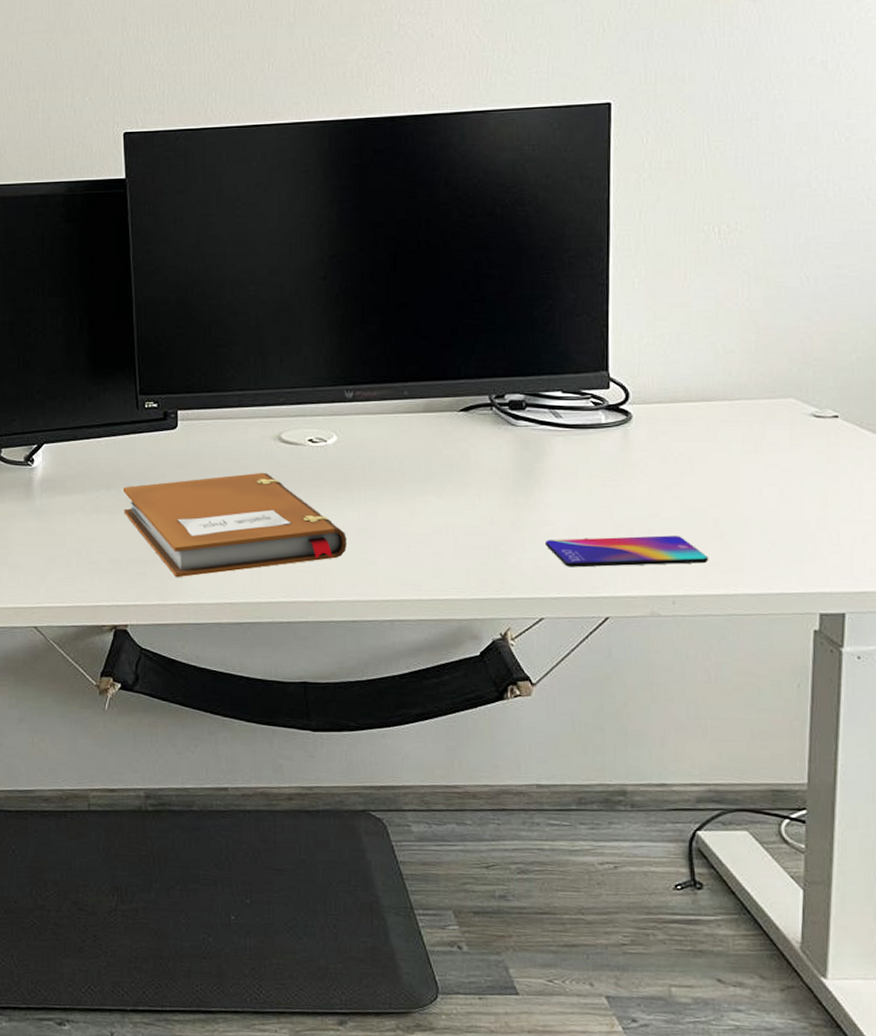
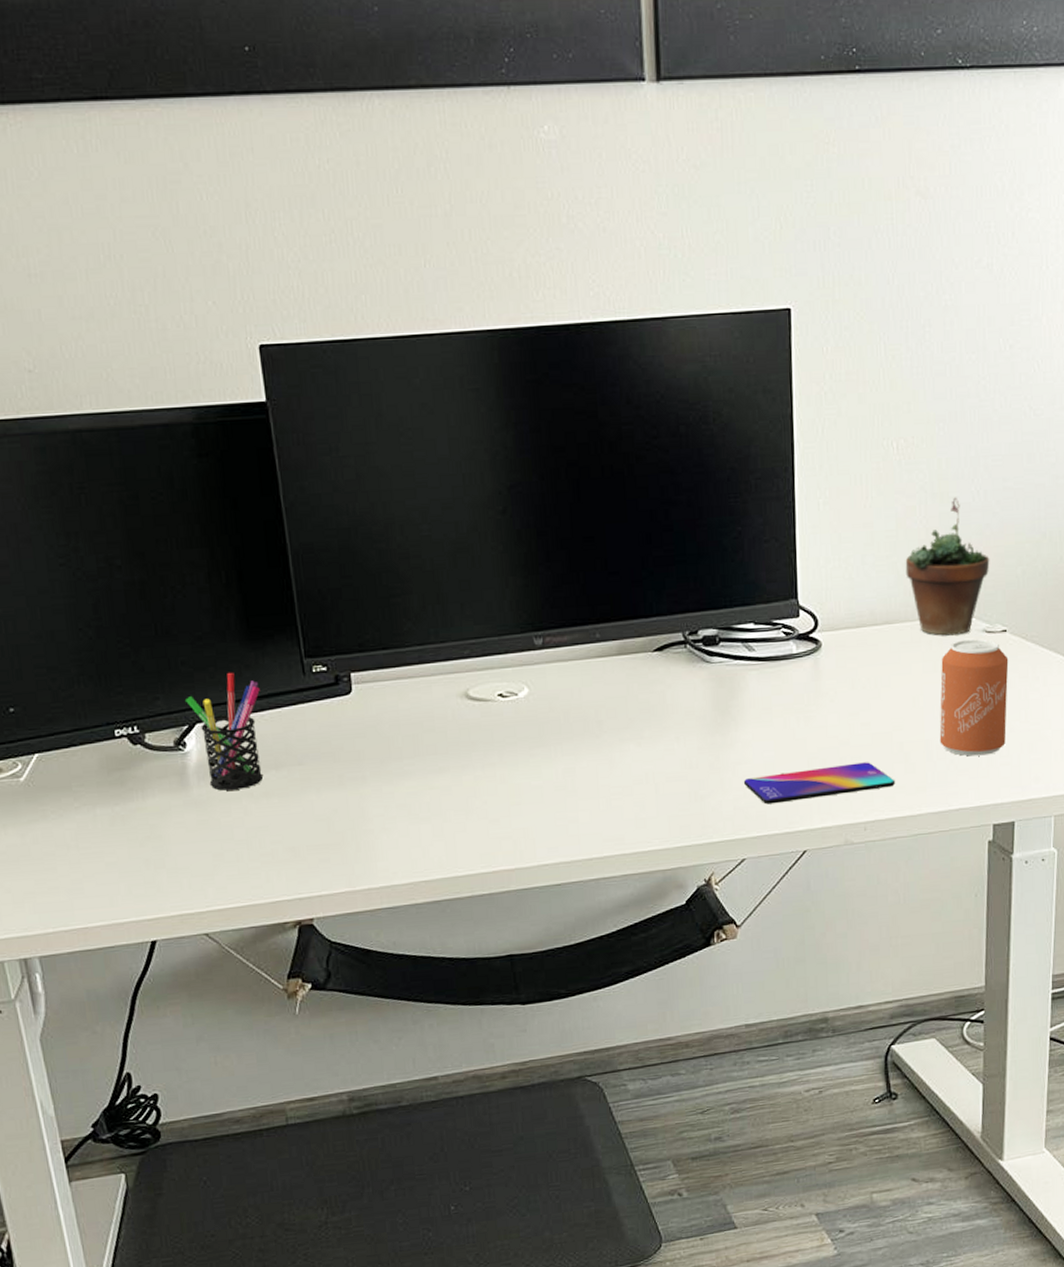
pen holder: none [37,402,99,504] -> present [186,672,264,791]
notebook: present [122,472,347,578] -> none [294,734,546,861]
succulent plant: none [725,282,820,417] -> present [905,497,990,636]
can: none [759,423,840,541] -> present [939,639,1009,757]

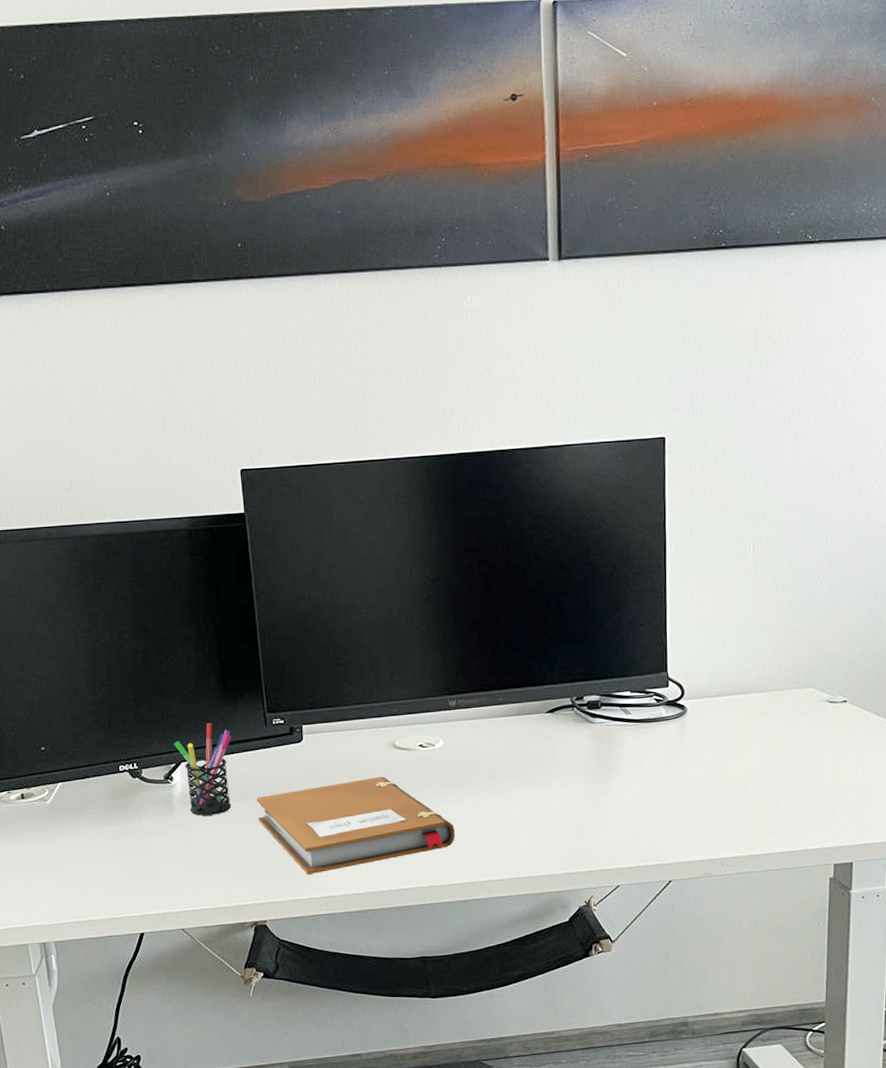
notebook: none [294,734,546,861] -> present [256,776,455,875]
smartphone: present [743,762,895,805] -> none [619,808,748,841]
succulent plant: present [905,497,990,636] -> none [759,590,833,705]
can: present [939,639,1009,757] -> none [787,708,849,806]

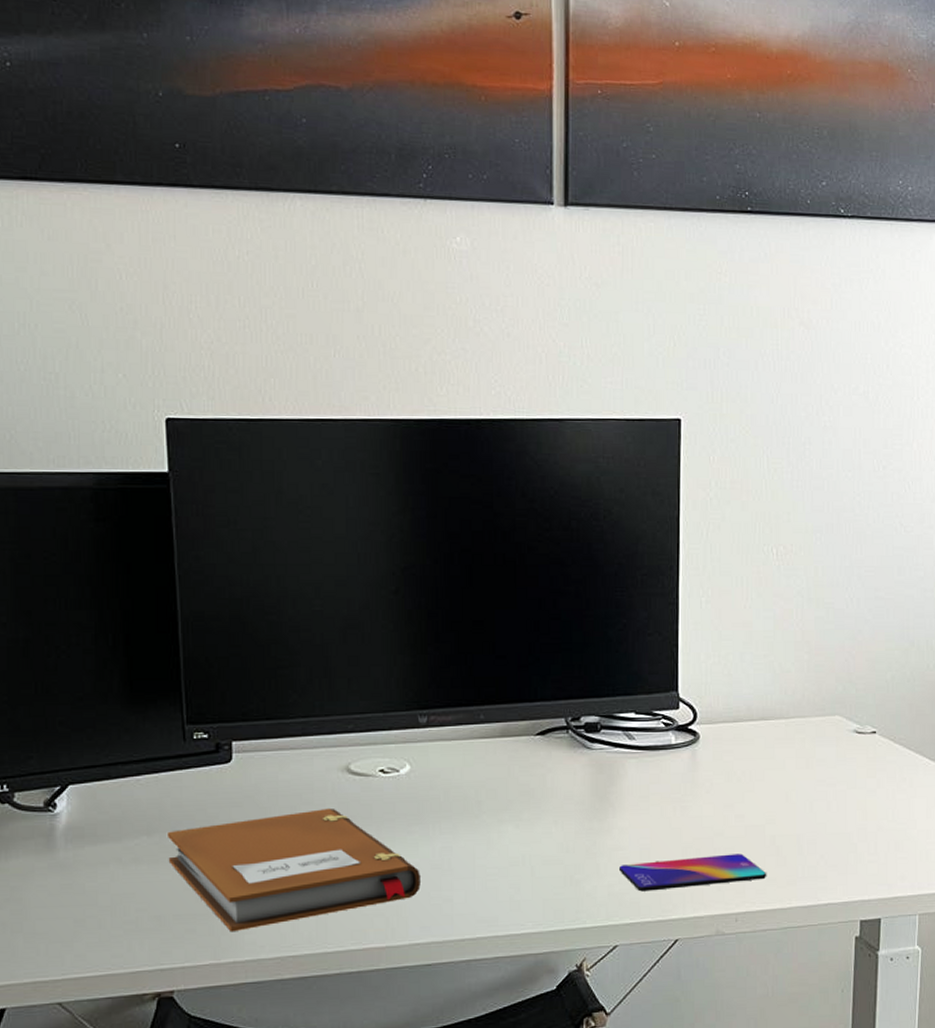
pen holder: present [174,722,232,816] -> none [60,734,138,855]
smartphone: none [619,808,748,841] -> present [618,854,766,892]

